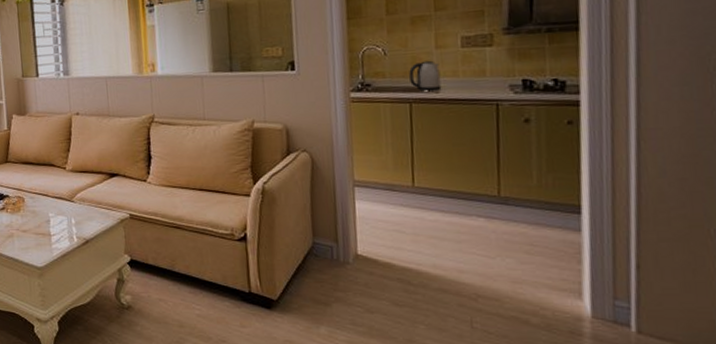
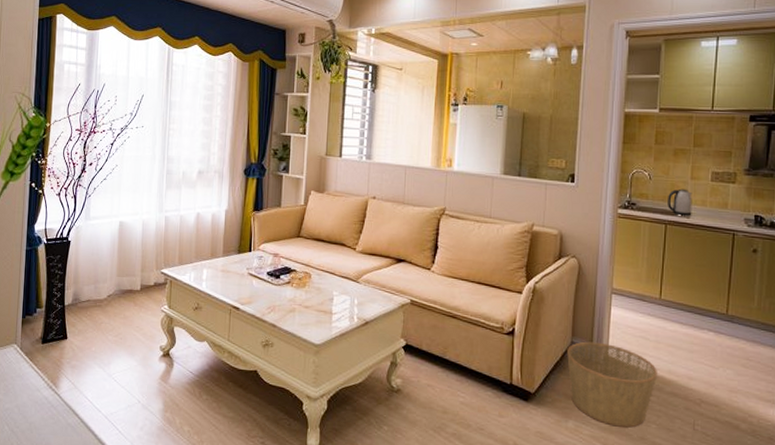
basket: none [309,240,420,330] -> present [567,341,657,428]

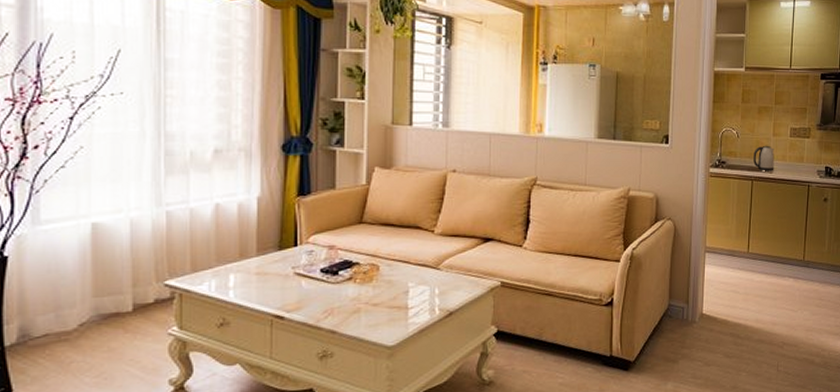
basket: present [567,341,657,428] -> none [665,301,746,381]

